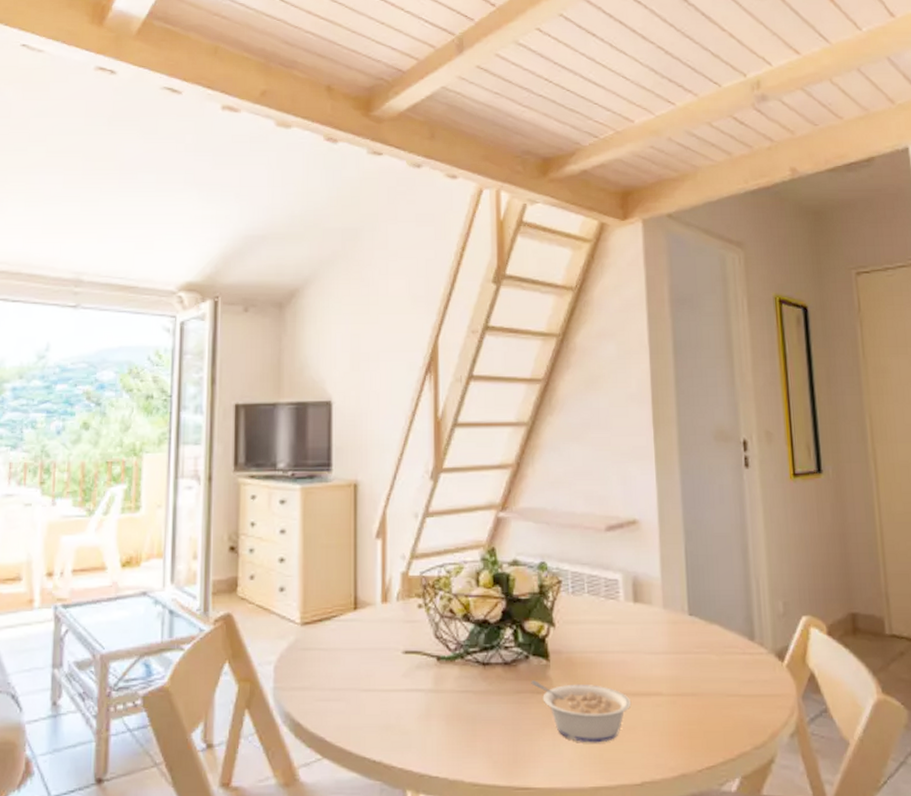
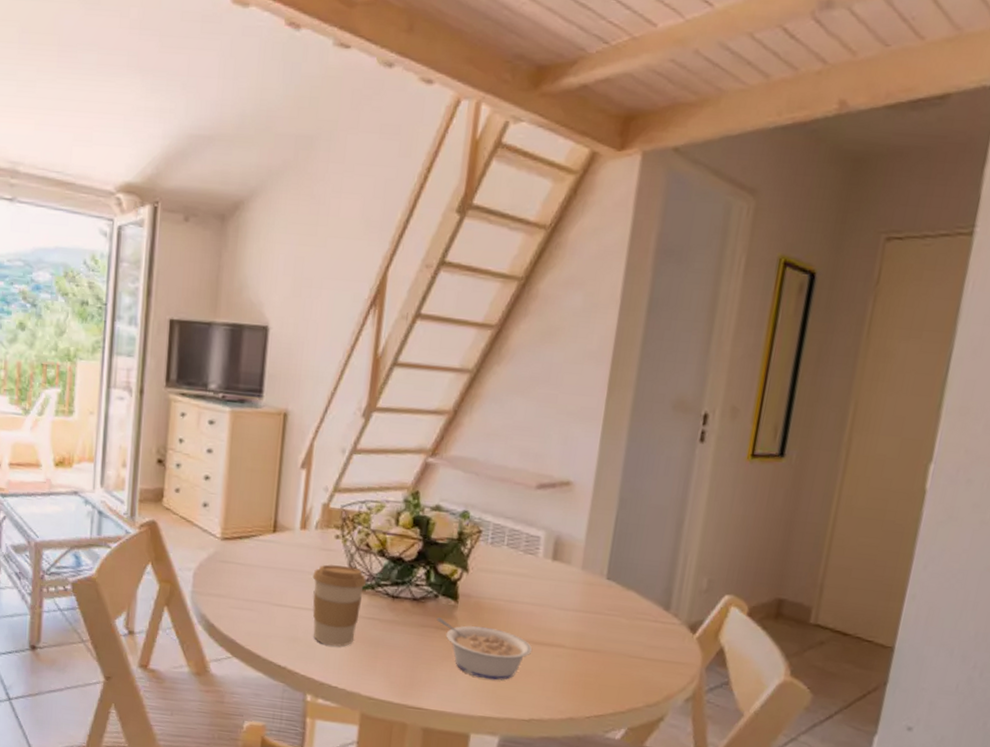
coffee cup: none [399,637,455,730] -> present [312,564,367,647]

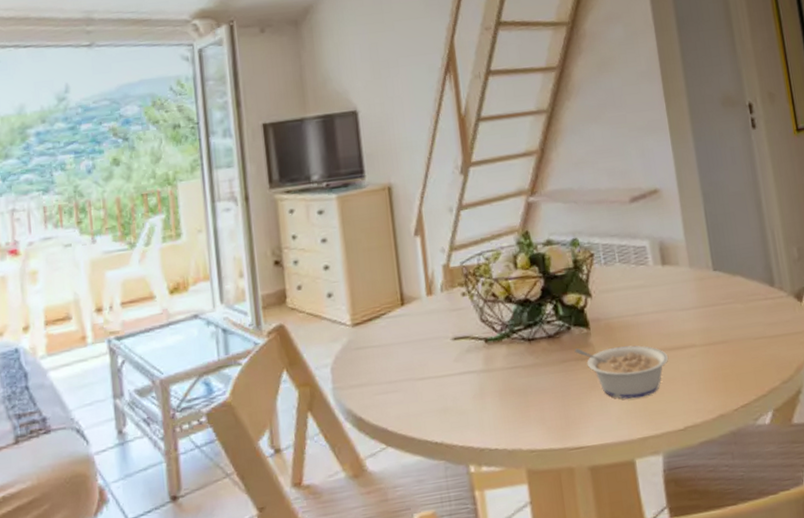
coffee cup: present [312,564,367,647] -> none [448,320,503,407]

